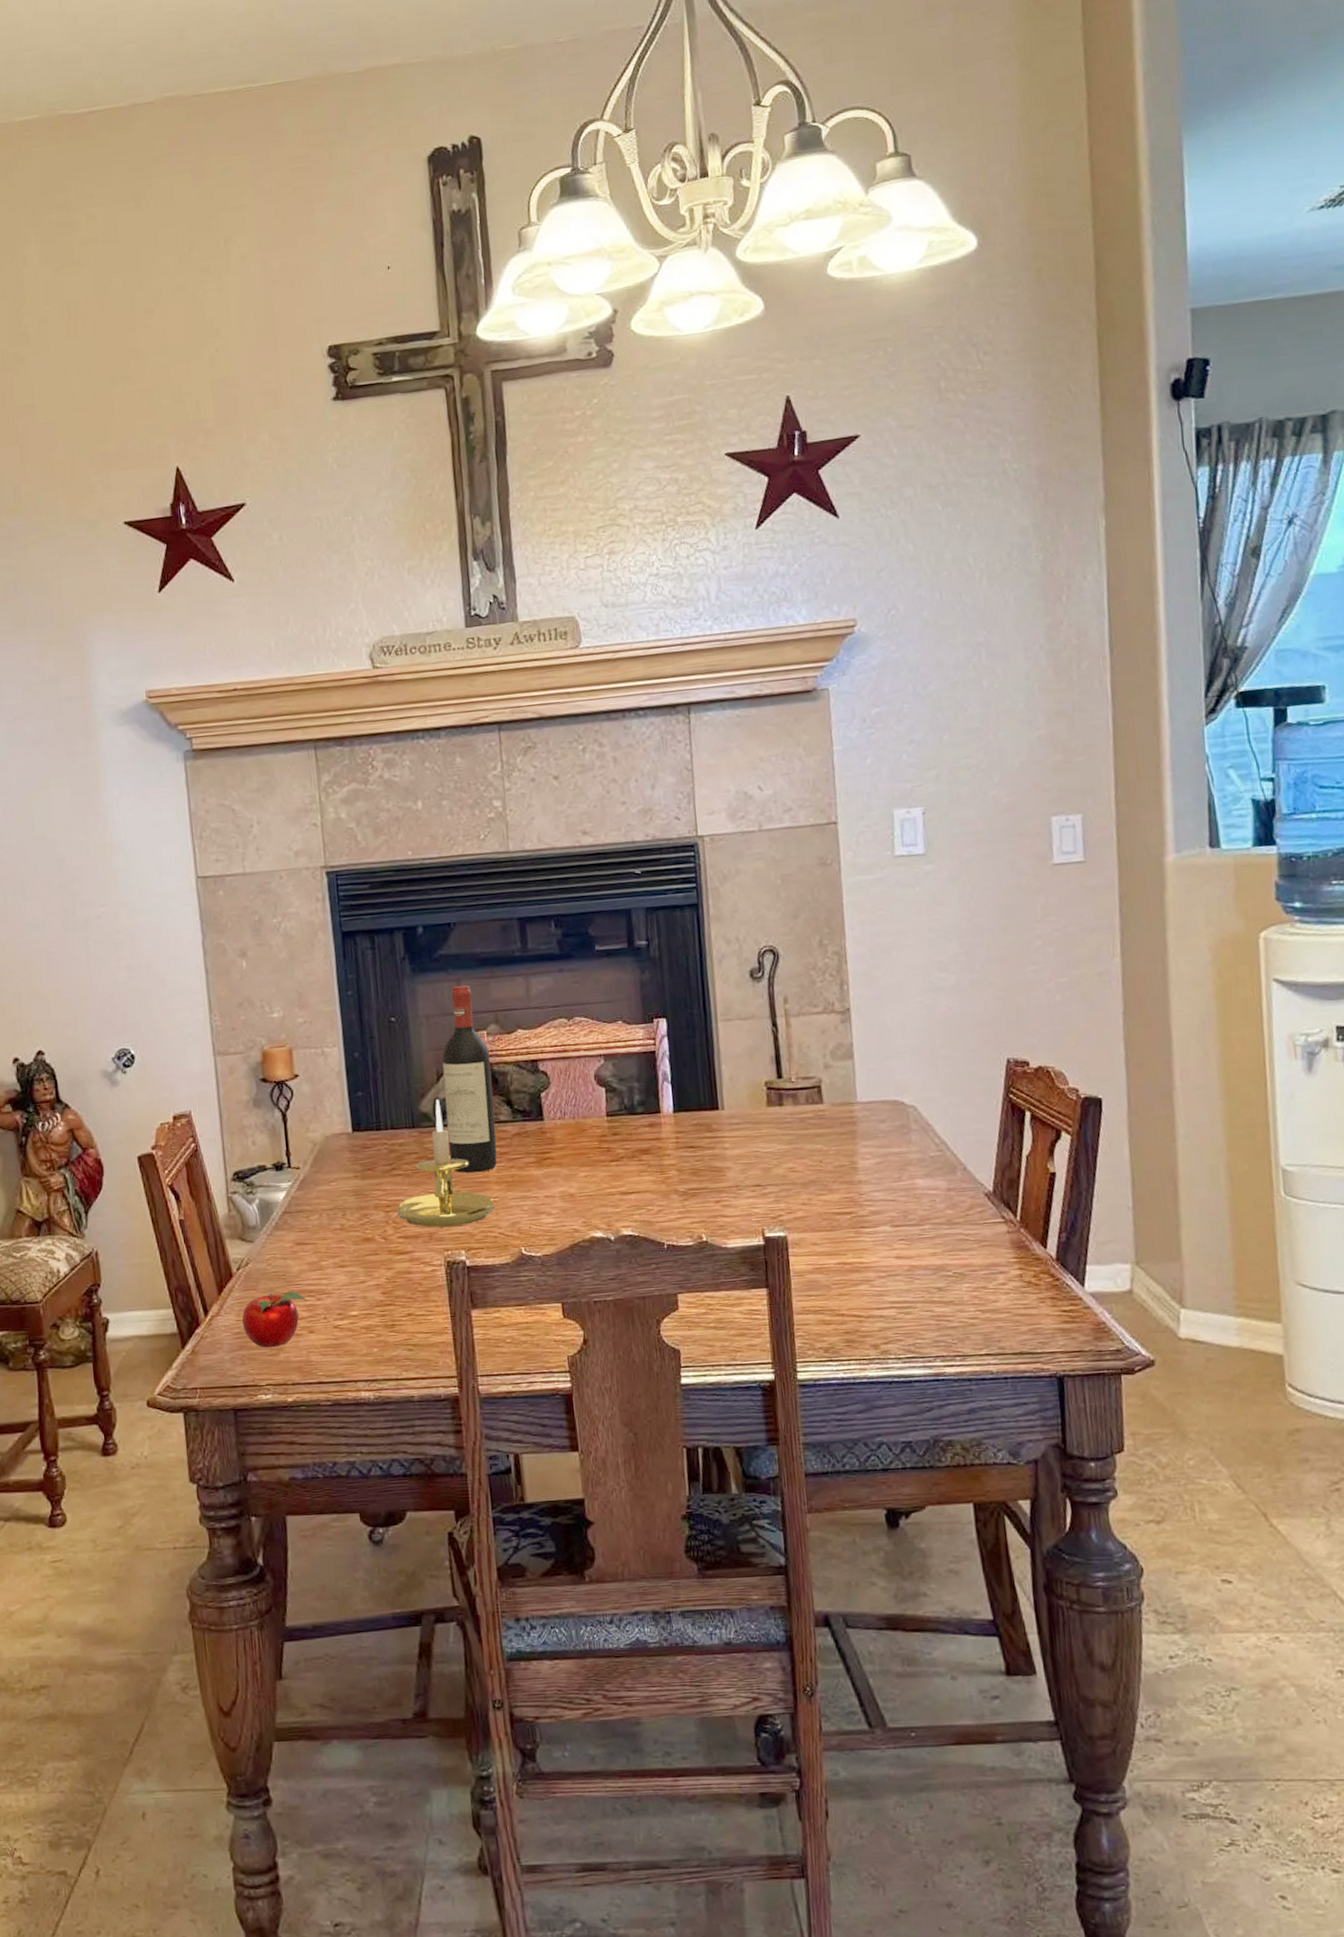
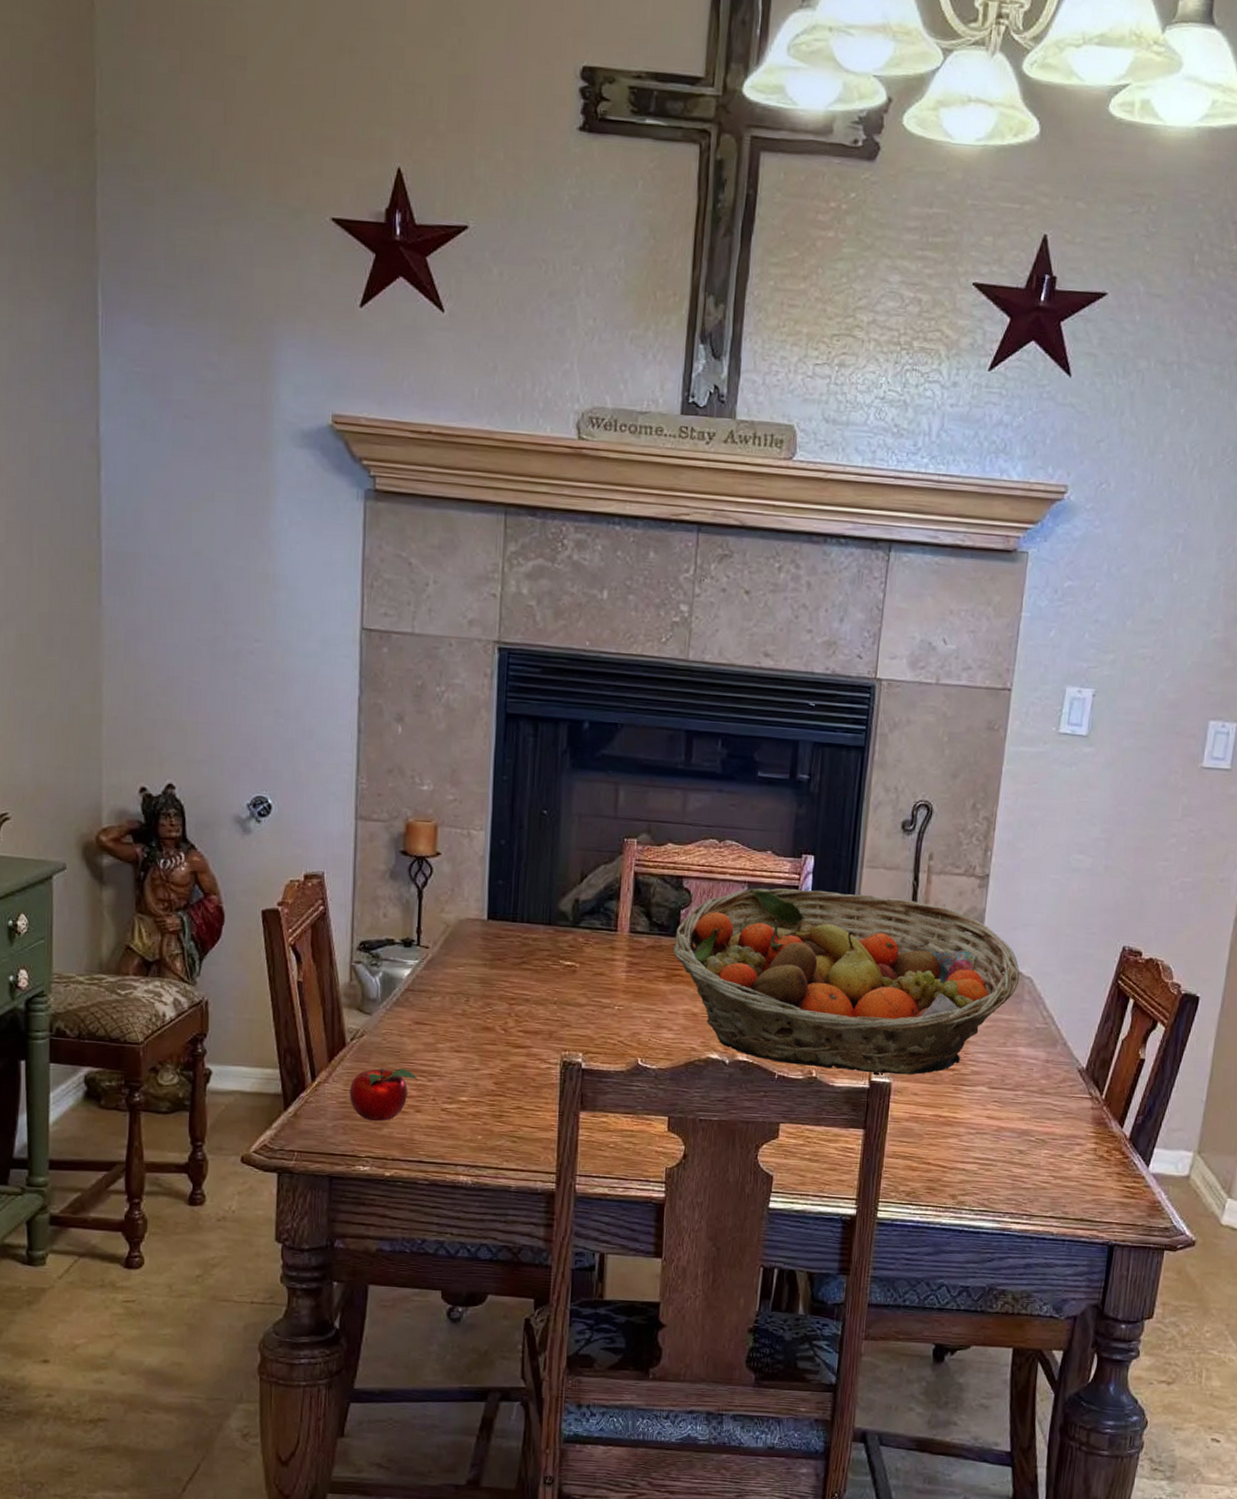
candle holder: present [396,1100,496,1228] -> none [520,900,619,1028]
wine bottle: present [442,985,498,1173] -> none [582,788,637,979]
fruit basket: none [538,1046,903,1232] -> present [672,887,1020,1075]

